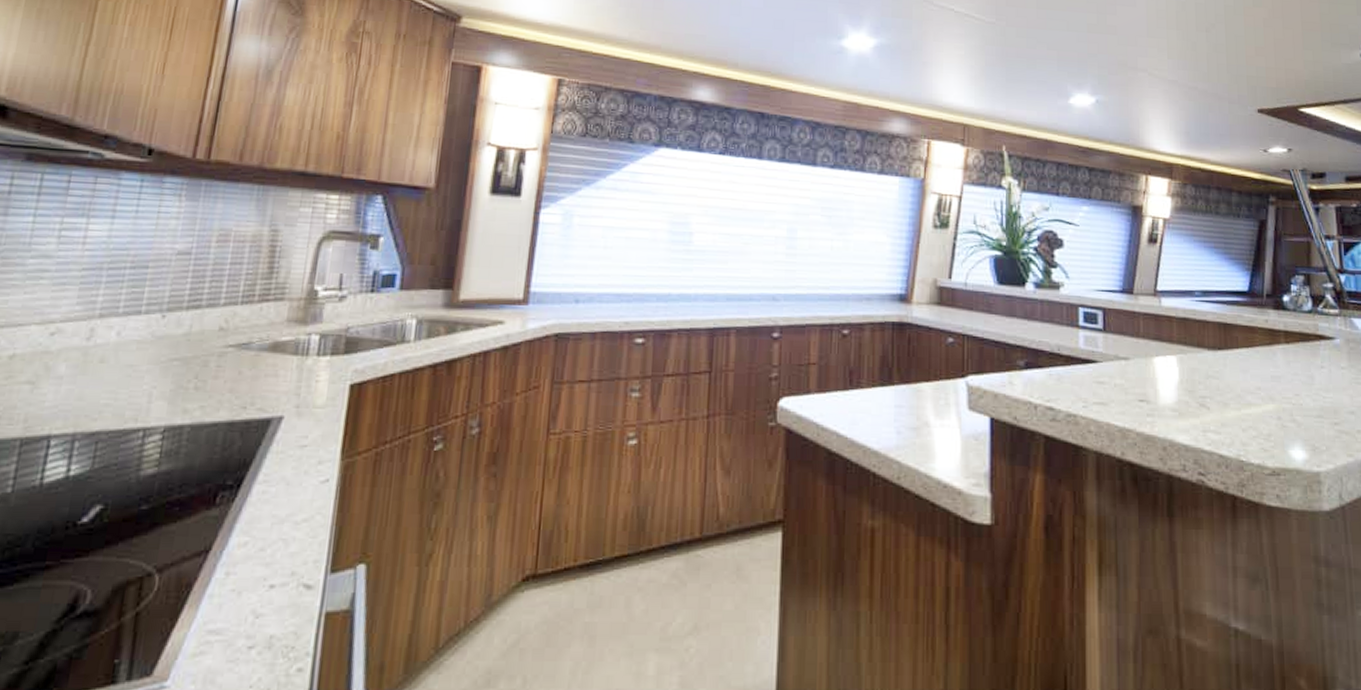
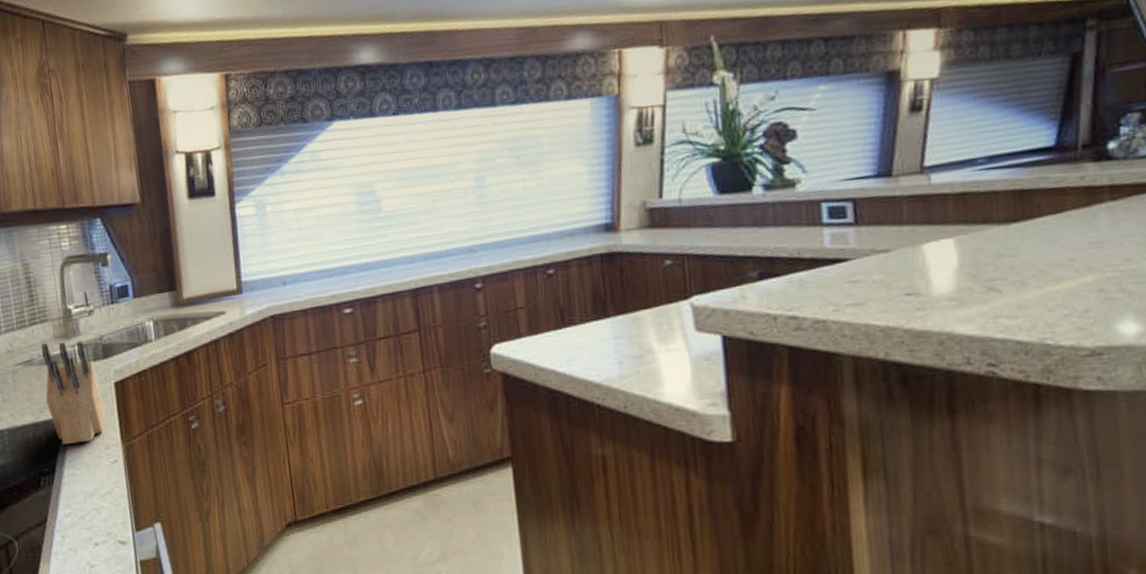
knife block: none [254,325,330,454] -> present [41,341,107,446]

